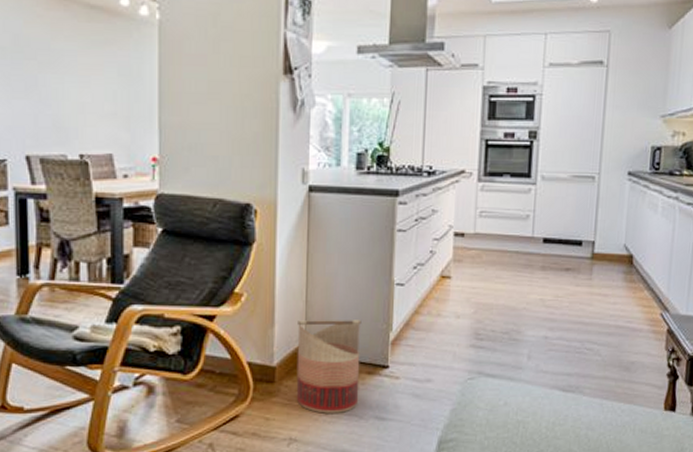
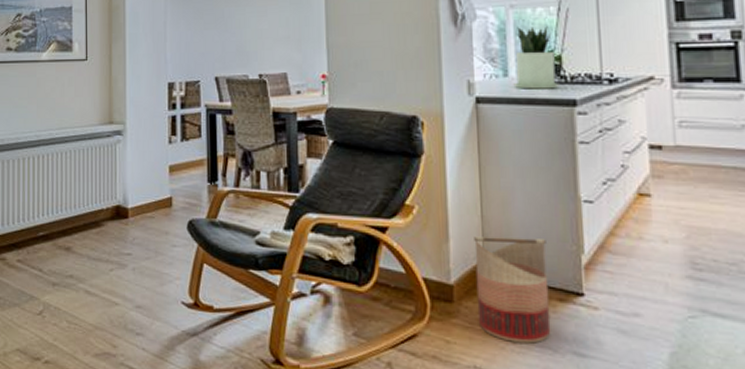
planter: none [345,117,386,179] -> present [513,26,560,89]

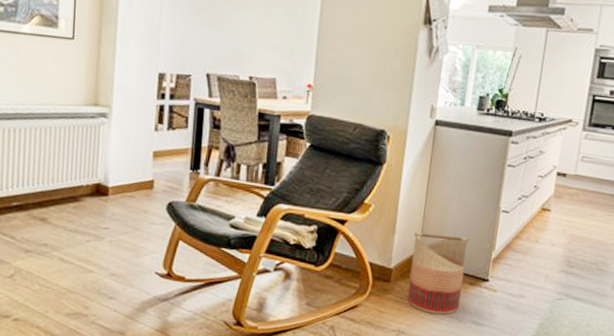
planter: present [513,26,560,89] -> none [467,65,505,121]

